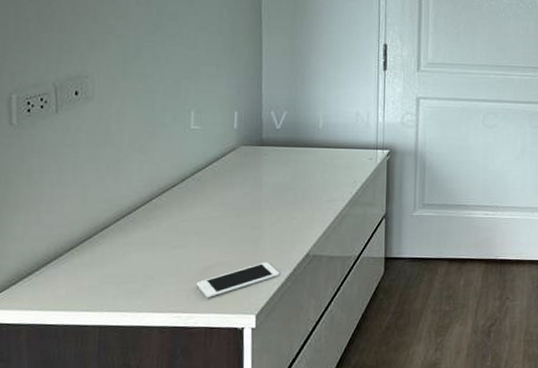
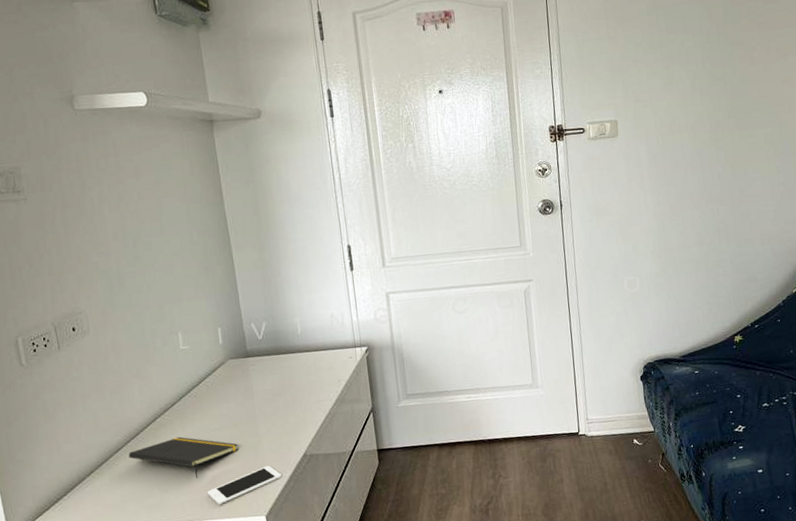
notepad: none [115,221,239,267] -> present [128,437,239,478]

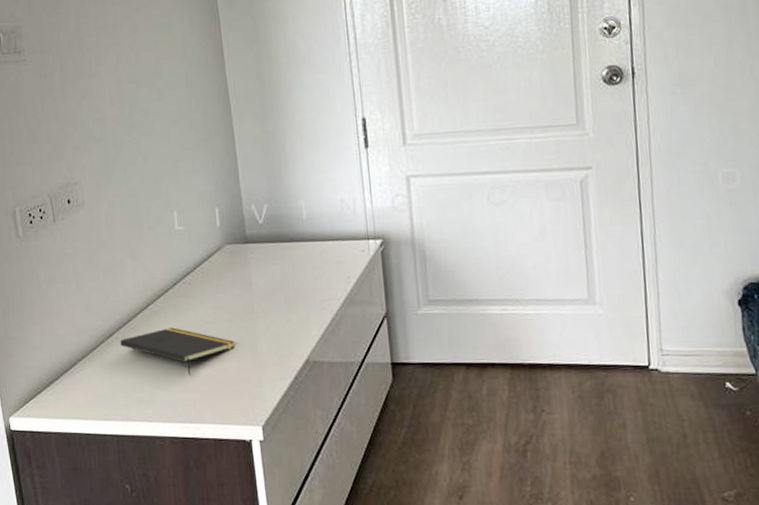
cell phone: present [207,466,282,505] -> none [200,369,281,408]

